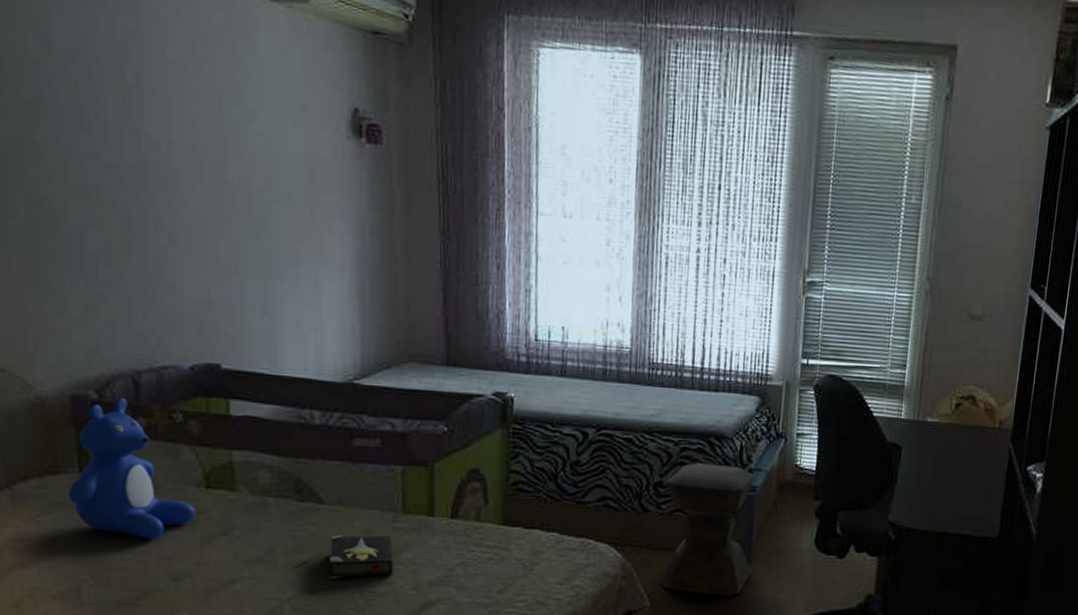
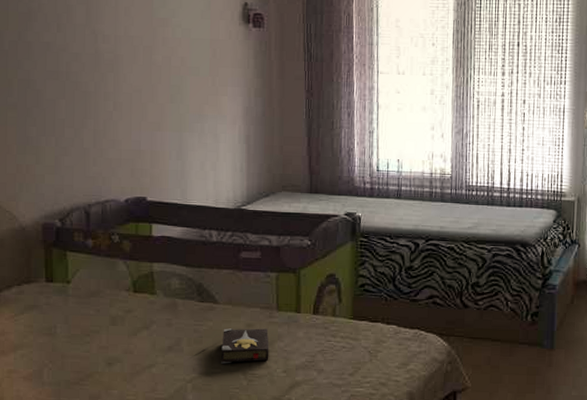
teddy bear: present [68,398,196,539] -> none [37,225,126,332]
stool: present [660,463,755,597] -> none [479,266,554,379]

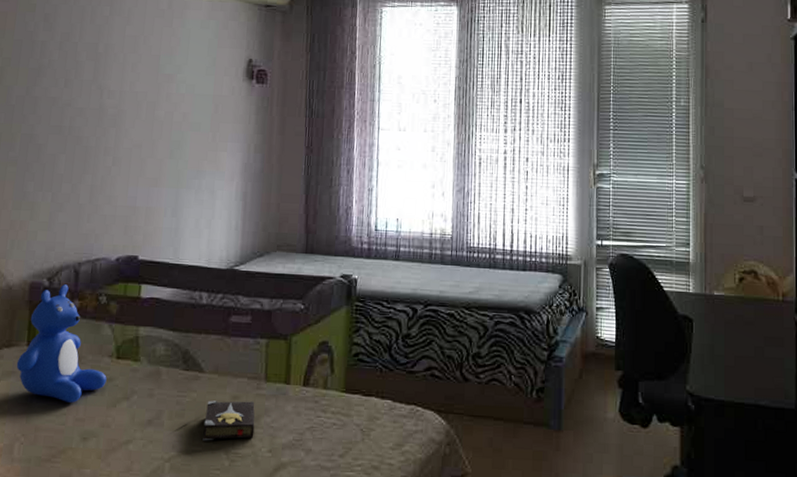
teddy bear: none [37,225,126,332] -> present [16,284,107,403]

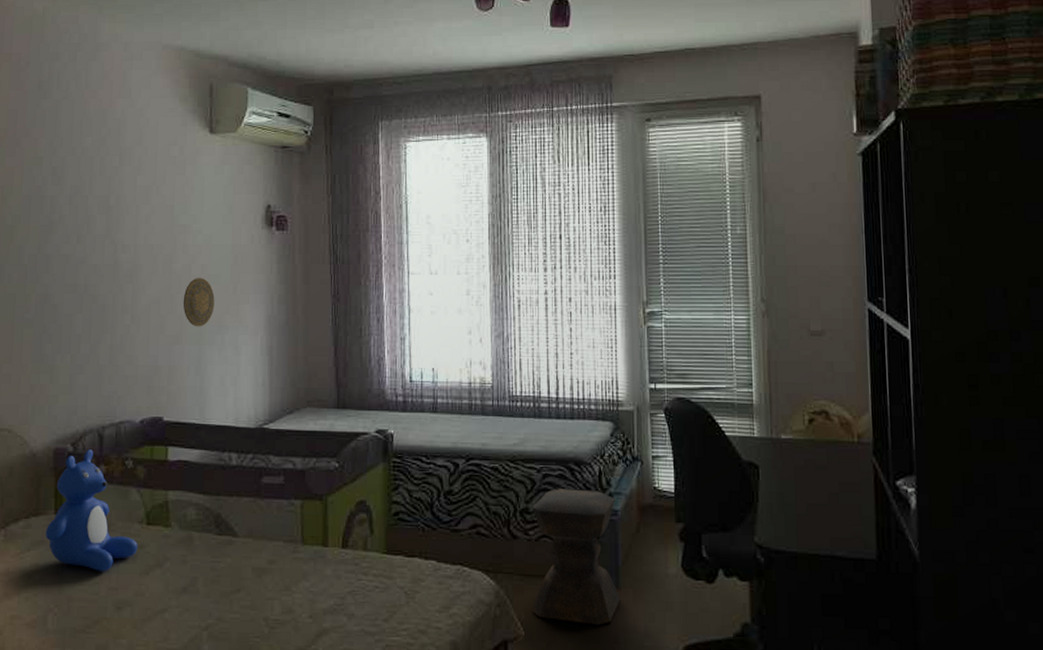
decorative plate: none [163,124,195,172] -> present [183,277,215,327]
hardback book: present [203,400,255,441] -> none [240,565,294,608]
stool: none [480,335,562,465] -> present [532,489,620,625]

